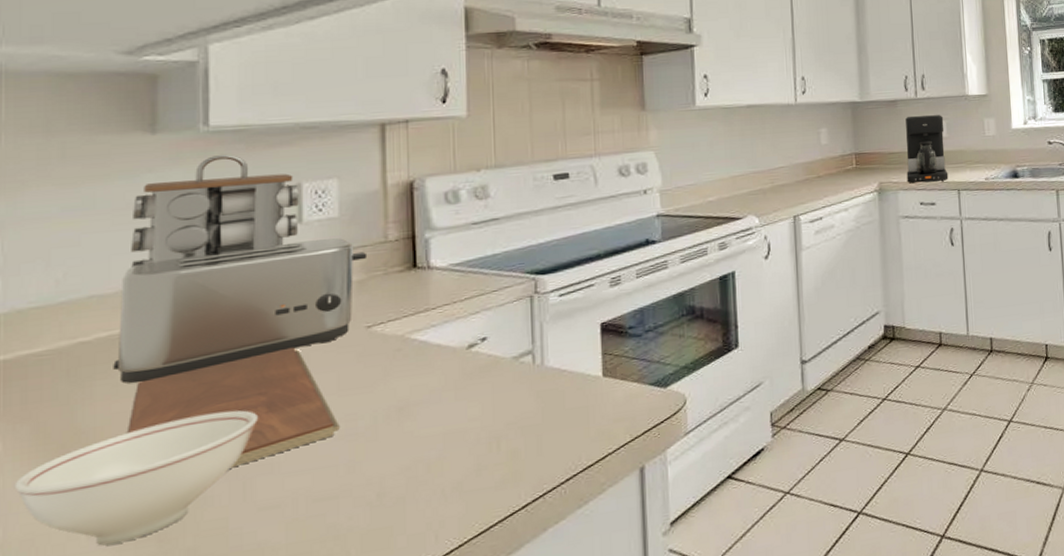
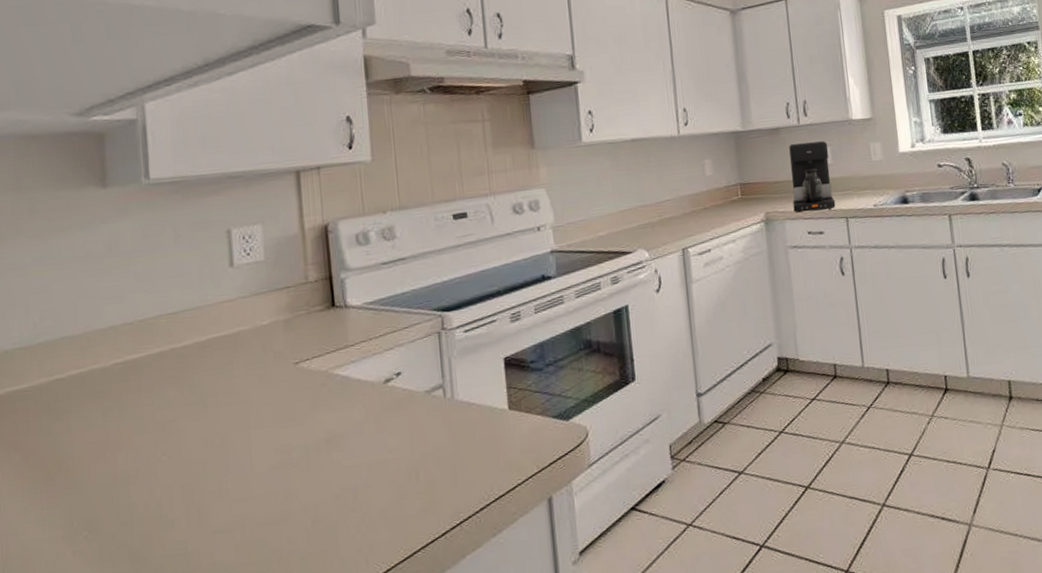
bowl: present [14,410,258,546] -> none [12,441,207,563]
toaster: present [113,238,368,384] -> none [84,280,292,417]
chopping board: present [126,347,340,468] -> none [99,382,277,495]
spice rack: present [131,154,299,267] -> none [91,204,230,311]

